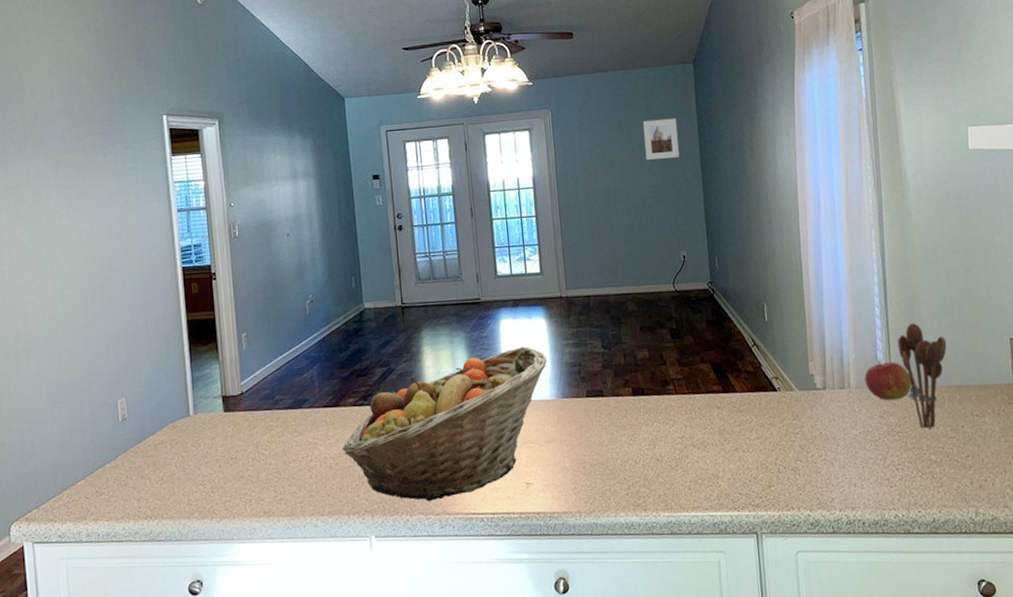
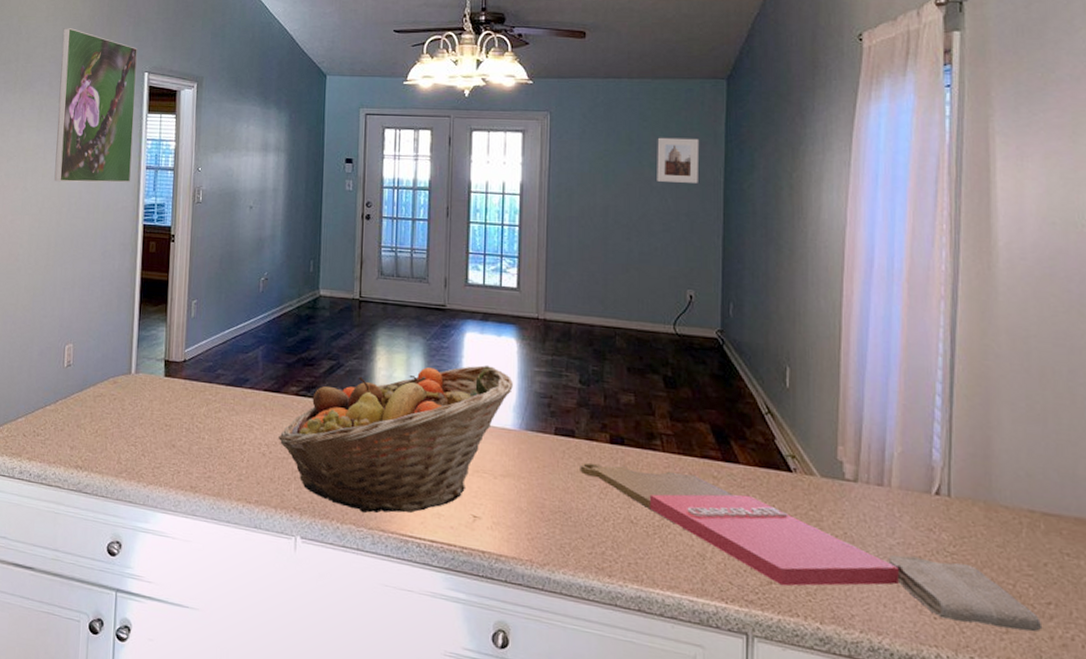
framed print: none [69,77,164,238] -> present [54,27,138,183]
cutting board: none [610,408,863,487] -> present [580,462,899,587]
washcloth: none [854,439,966,486] -> present [888,554,1043,632]
apple: present [864,361,912,401] -> none [912,461,976,514]
utensil holder: present [897,323,947,431] -> none [962,423,1033,561]

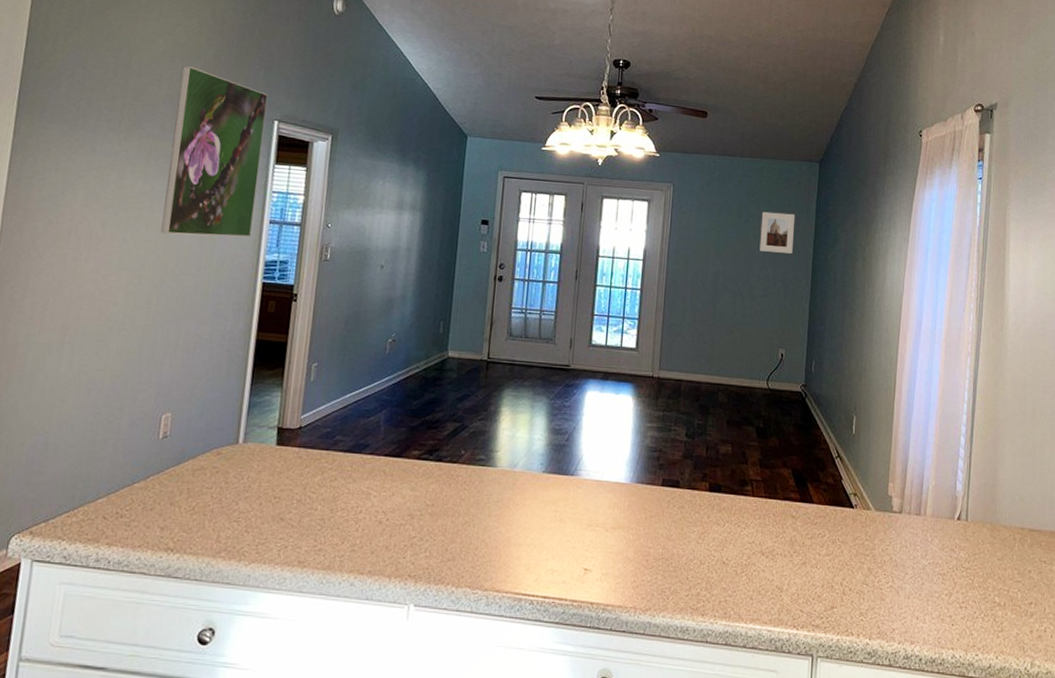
fruit basket: present [279,365,513,513] -> none [397,422,627,575]
cutting board: present [580,462,899,587] -> none [682,510,928,609]
washcloth: present [888,554,1043,632] -> none [921,573,1026,628]

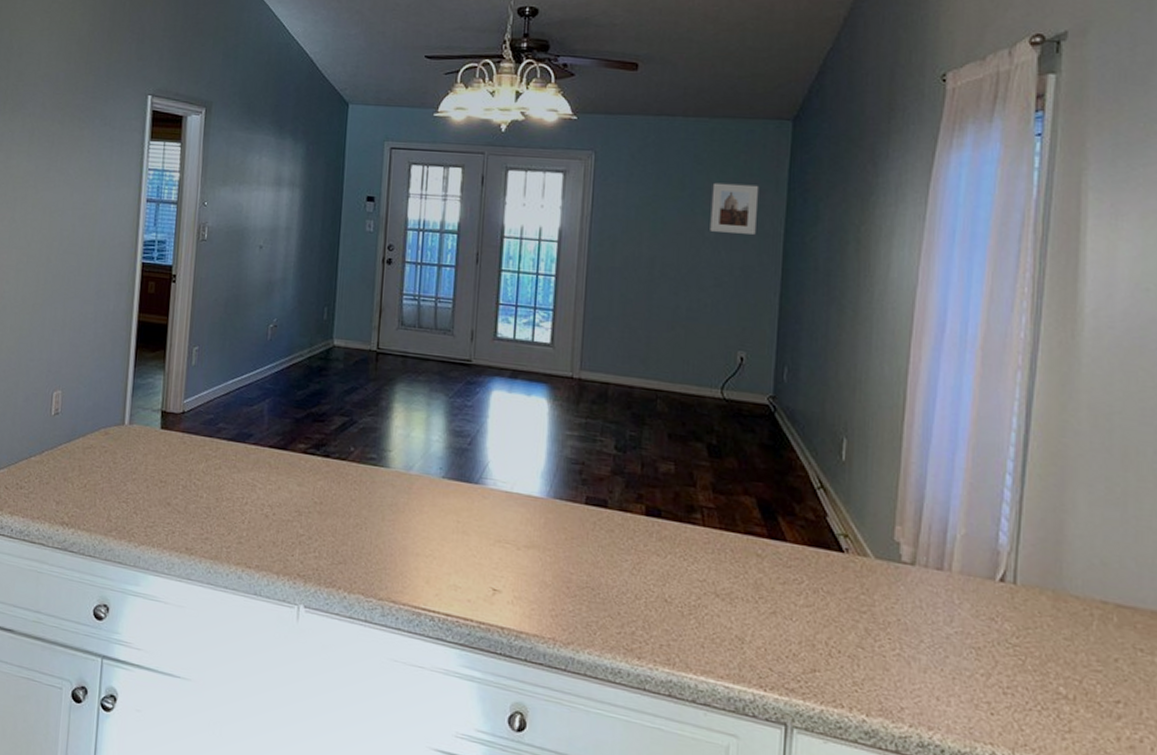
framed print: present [160,65,268,238] -> none [45,42,141,217]

